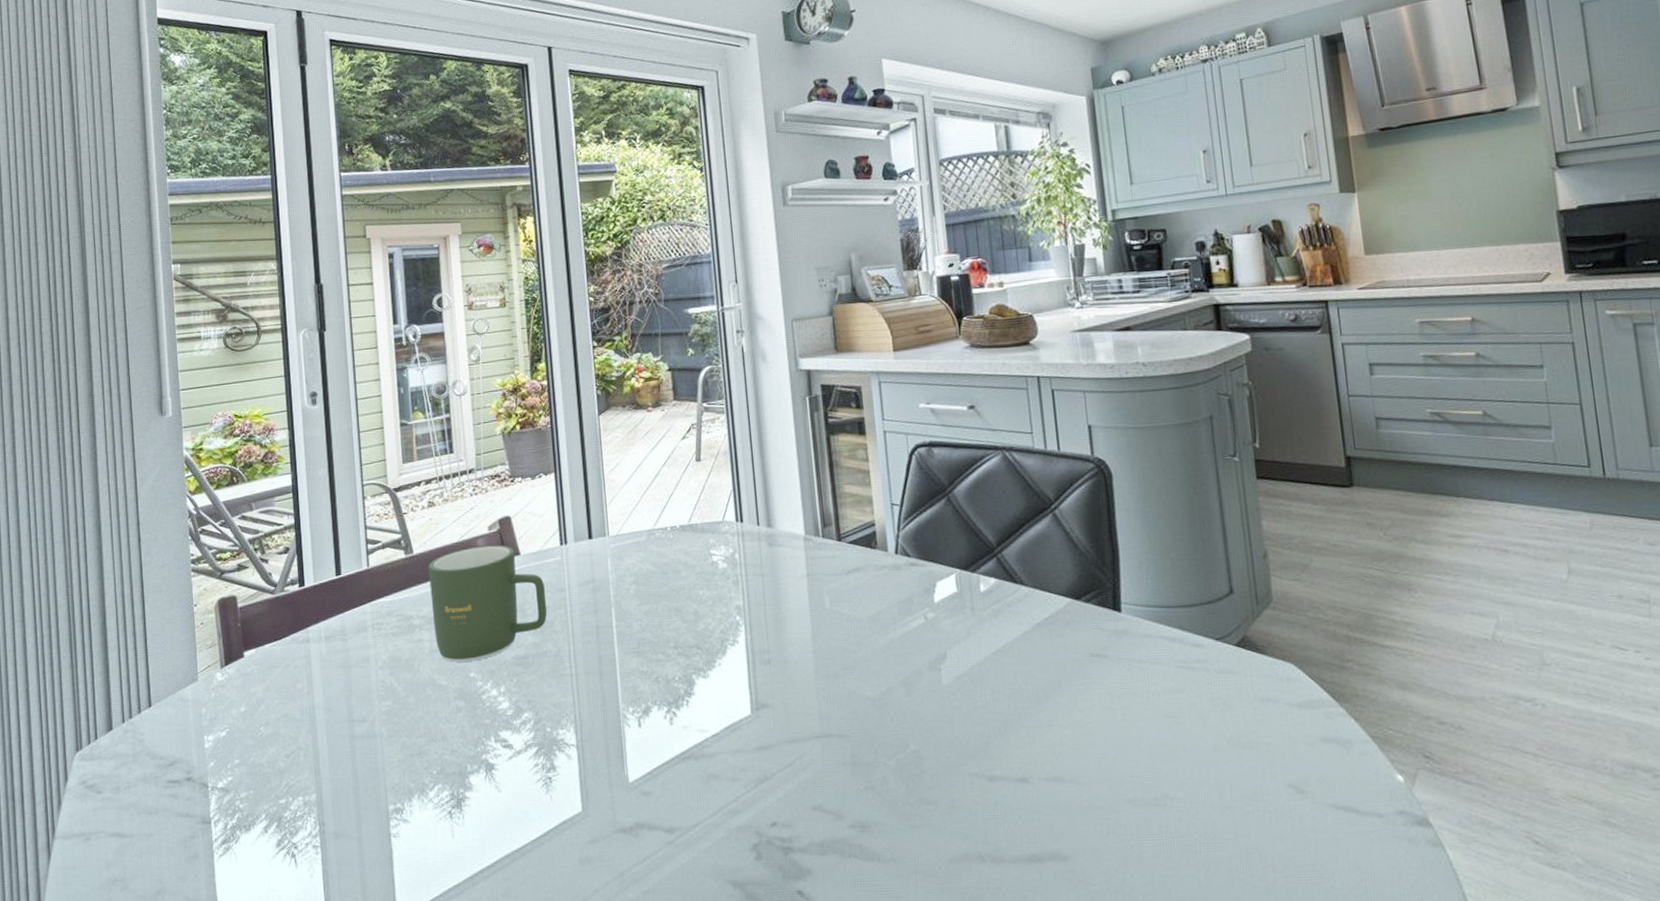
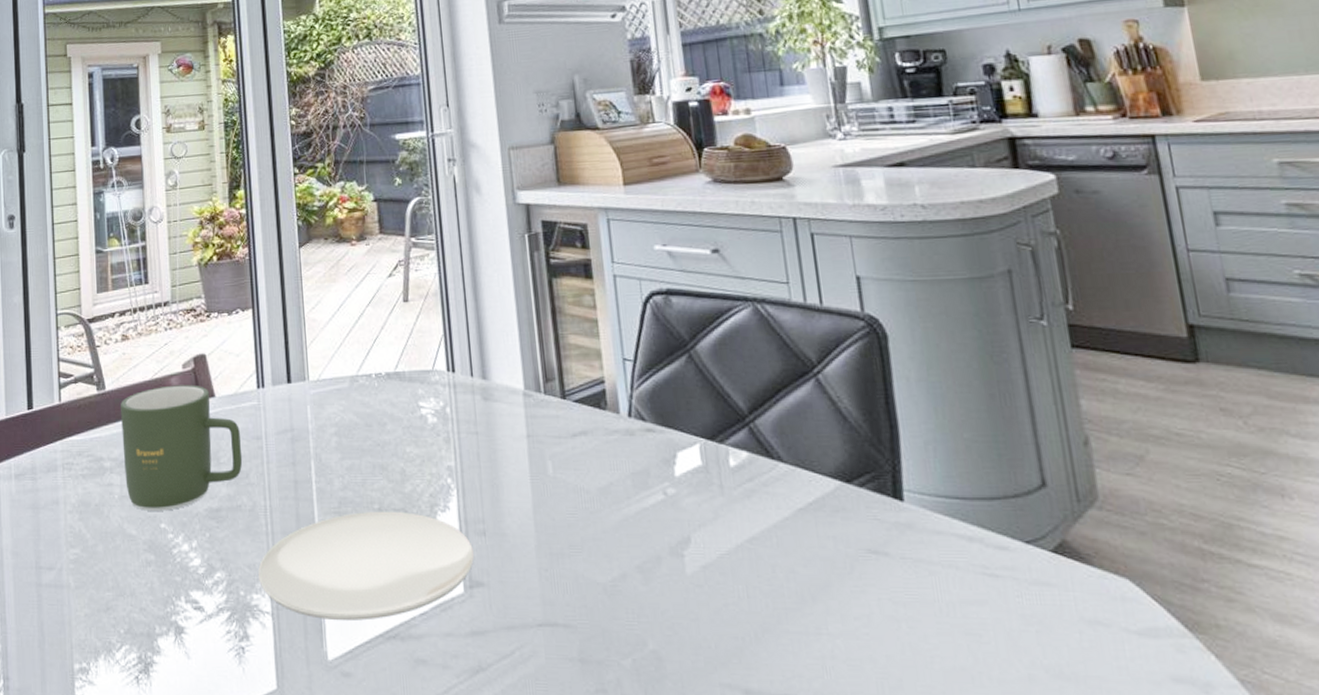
plate: none [563,647,761,747] -> present [257,511,475,621]

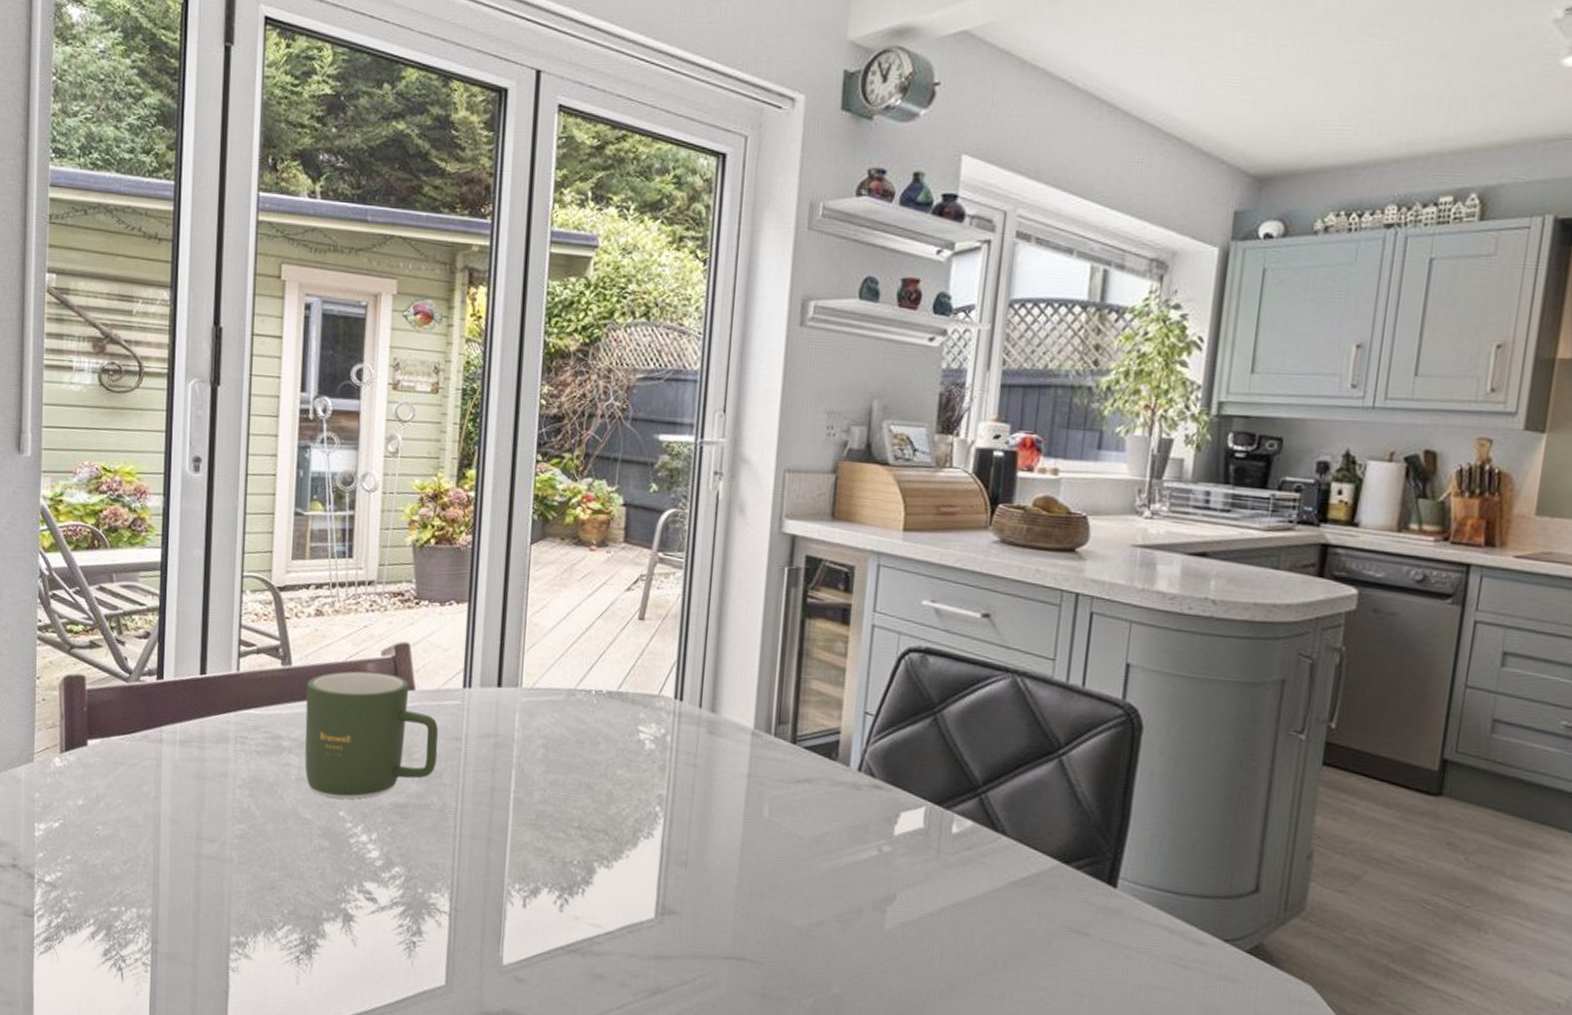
plate: present [257,511,475,621] -> none [439,827,672,933]

